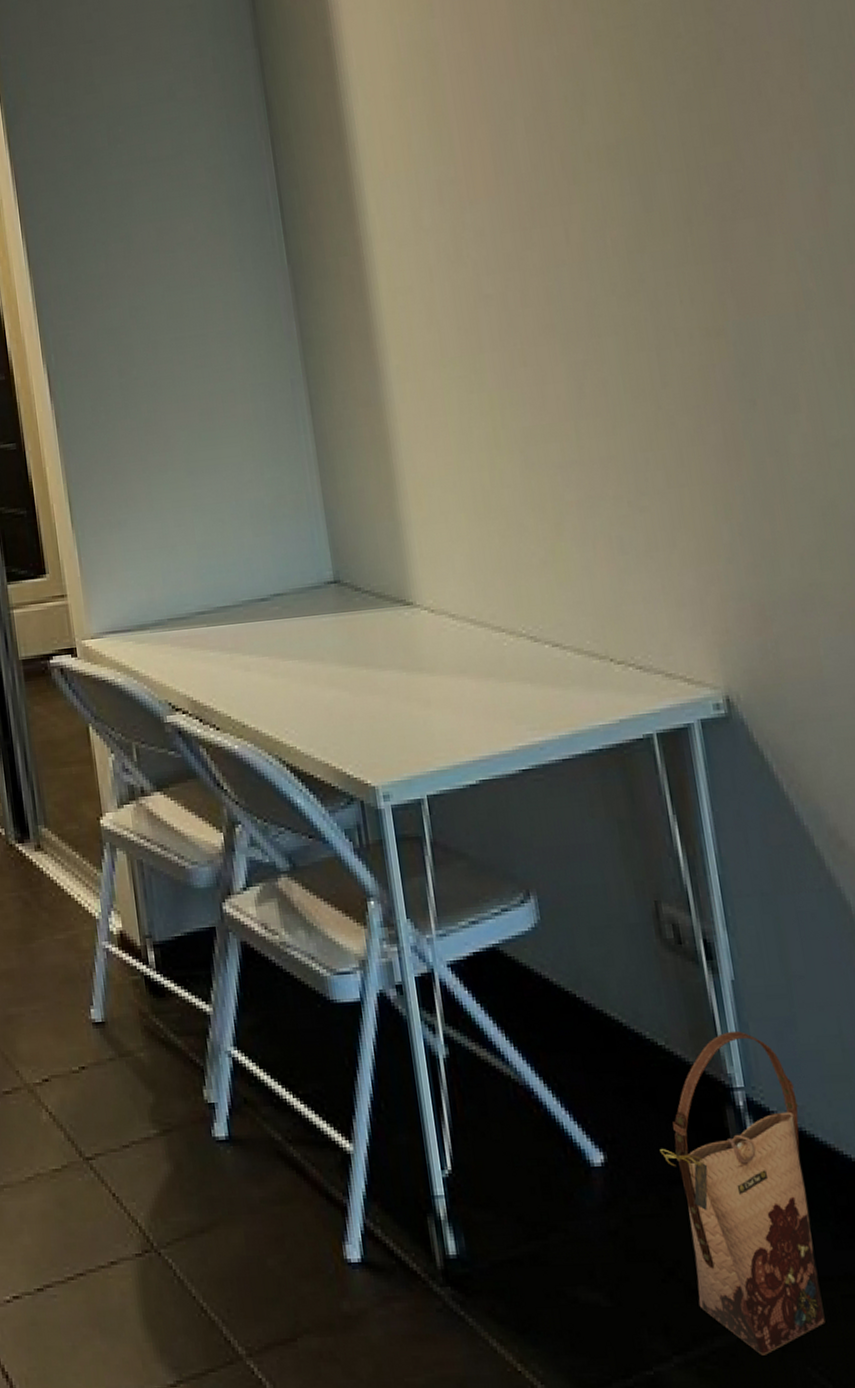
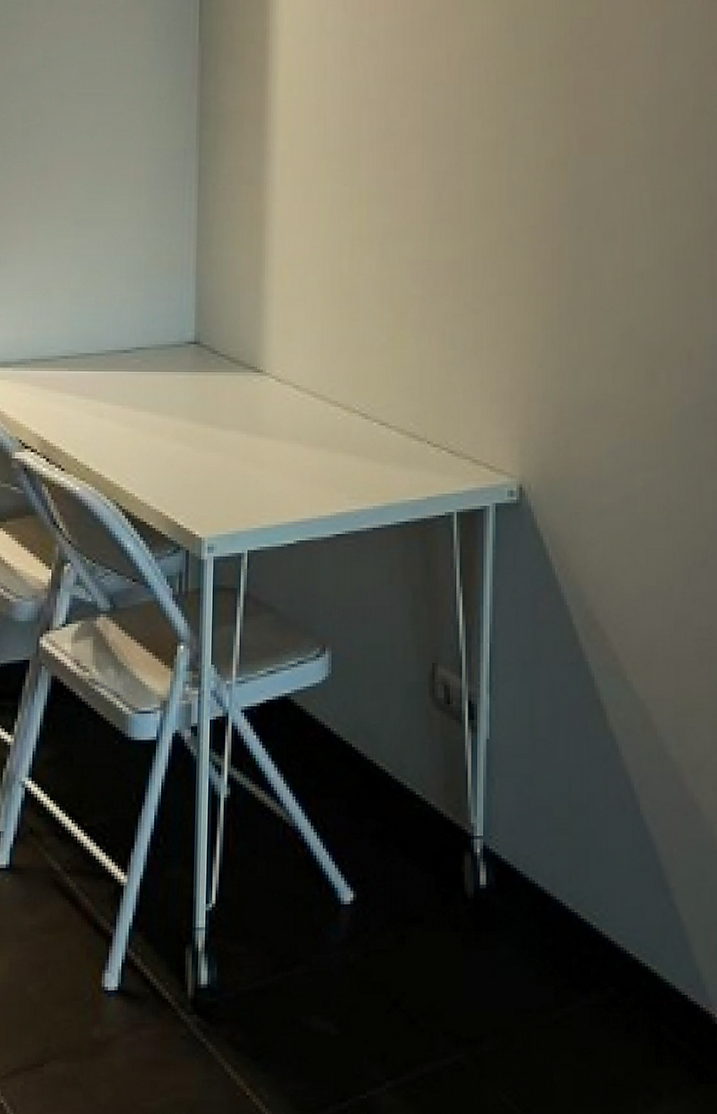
handbag: present [660,1030,825,1355] -> none [403,785,526,1080]

